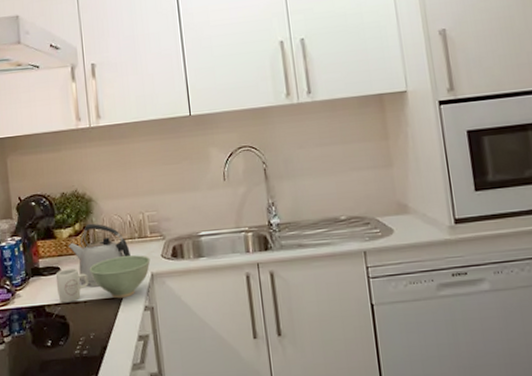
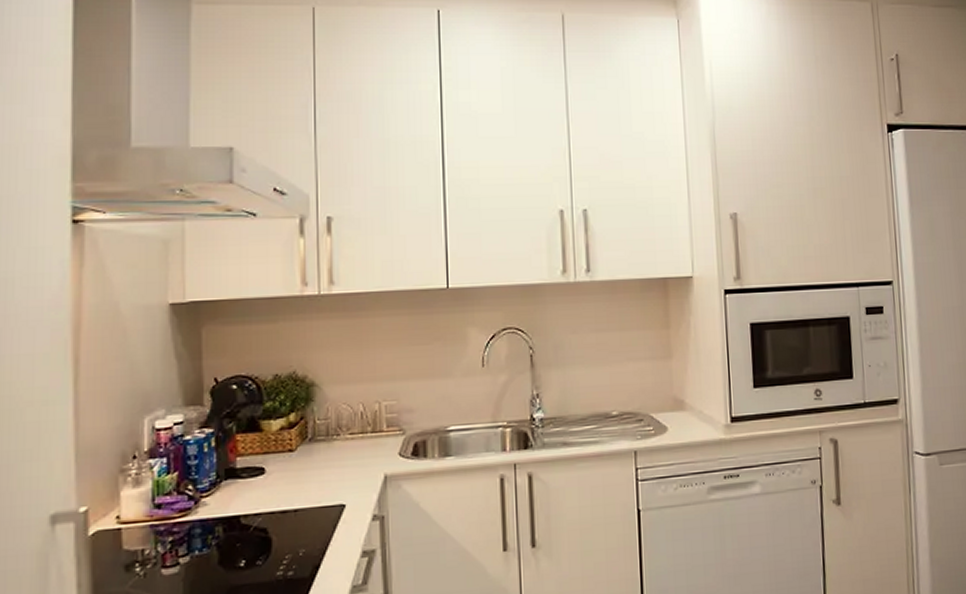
mug: present [55,267,89,303] -> none [258,468,303,513]
kettle: present [68,223,131,287] -> none [278,413,360,493]
bowl: present [89,255,151,299] -> none [304,453,385,507]

